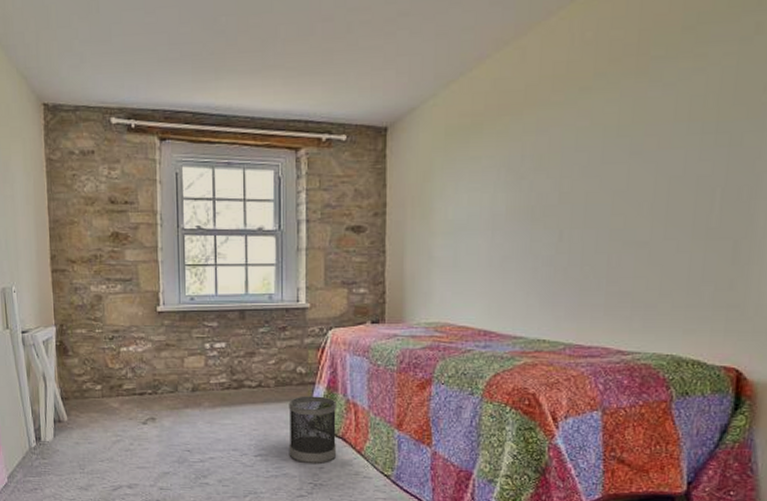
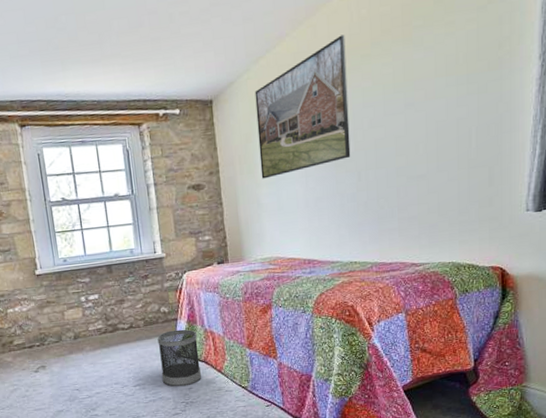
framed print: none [437,61,562,227] -> present [254,34,351,179]

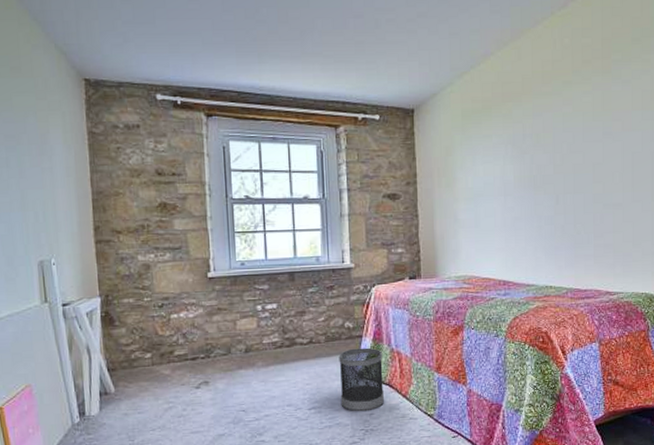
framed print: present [254,34,351,179] -> none [457,60,550,194]

